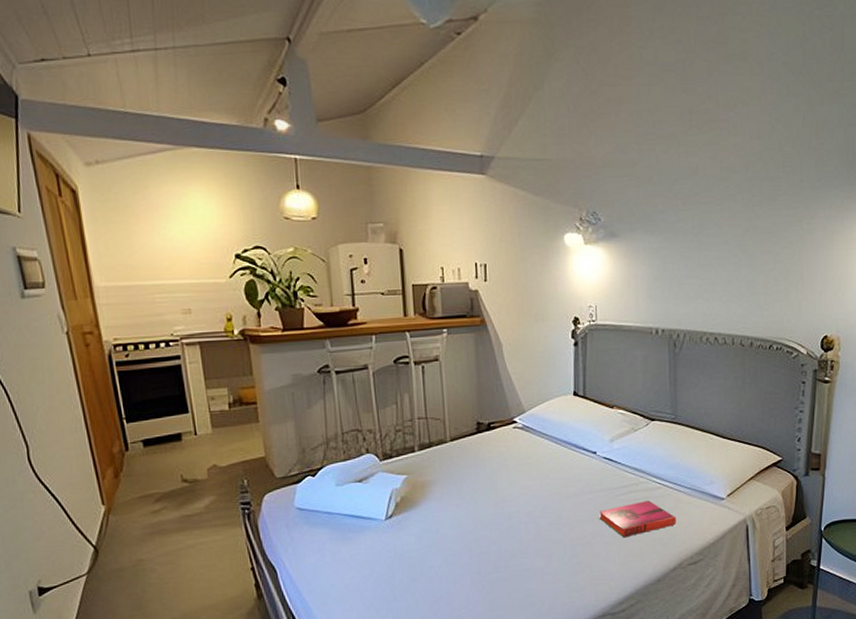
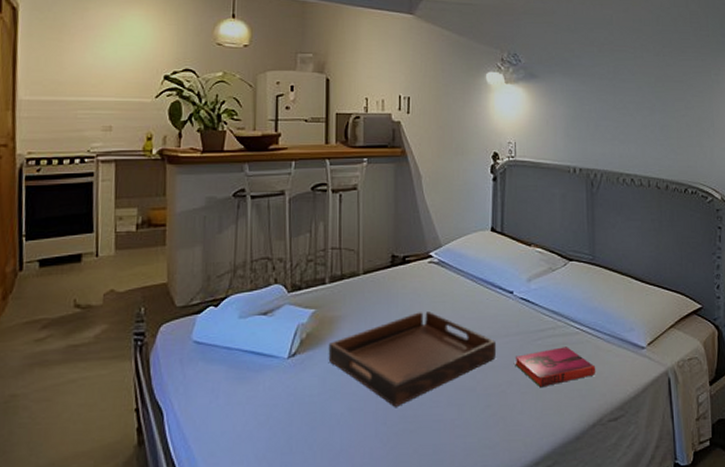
serving tray: none [422,473,582,559] -> present [328,312,497,407]

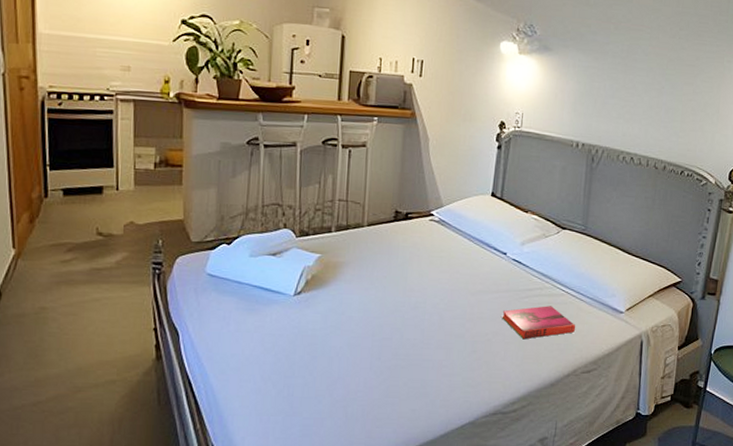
serving tray: present [328,312,497,407] -> none [331,264,487,345]

